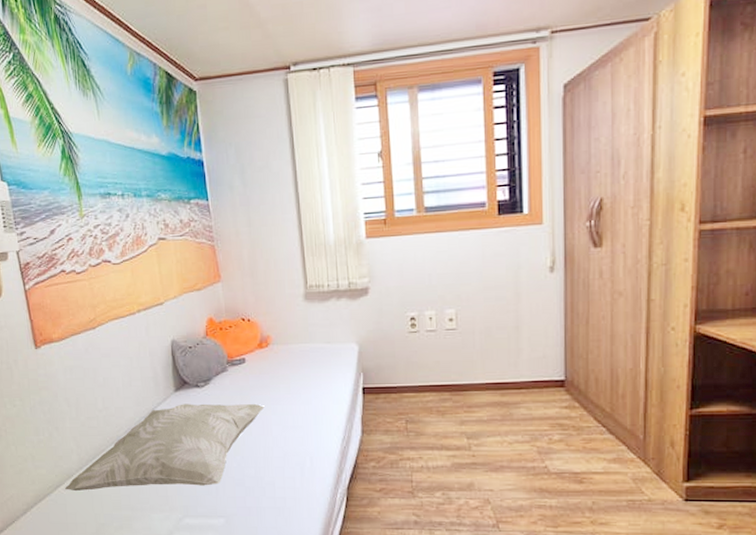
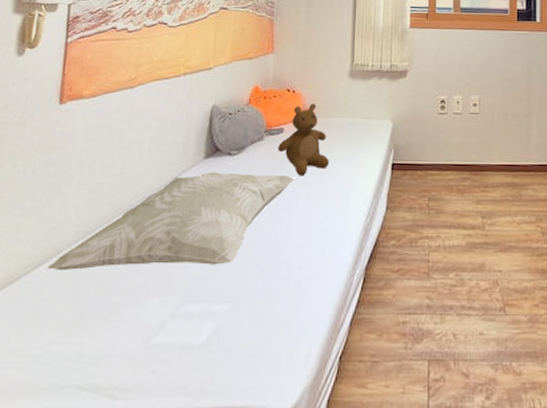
teddy bear: none [243,331,297,404] -> present [278,104,330,176]

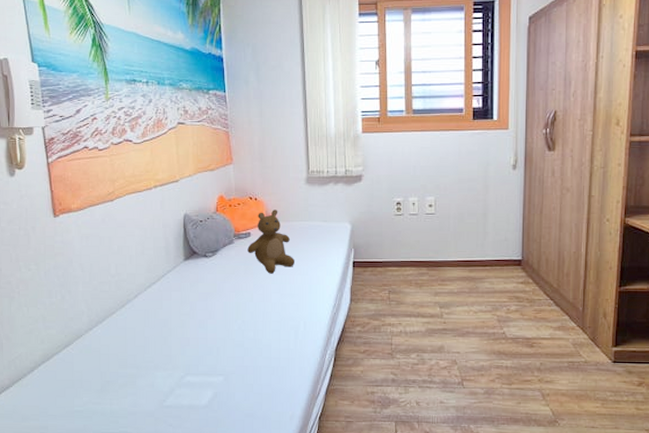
decorative pillow: present [48,172,295,271] -> none [74,272,266,351]

